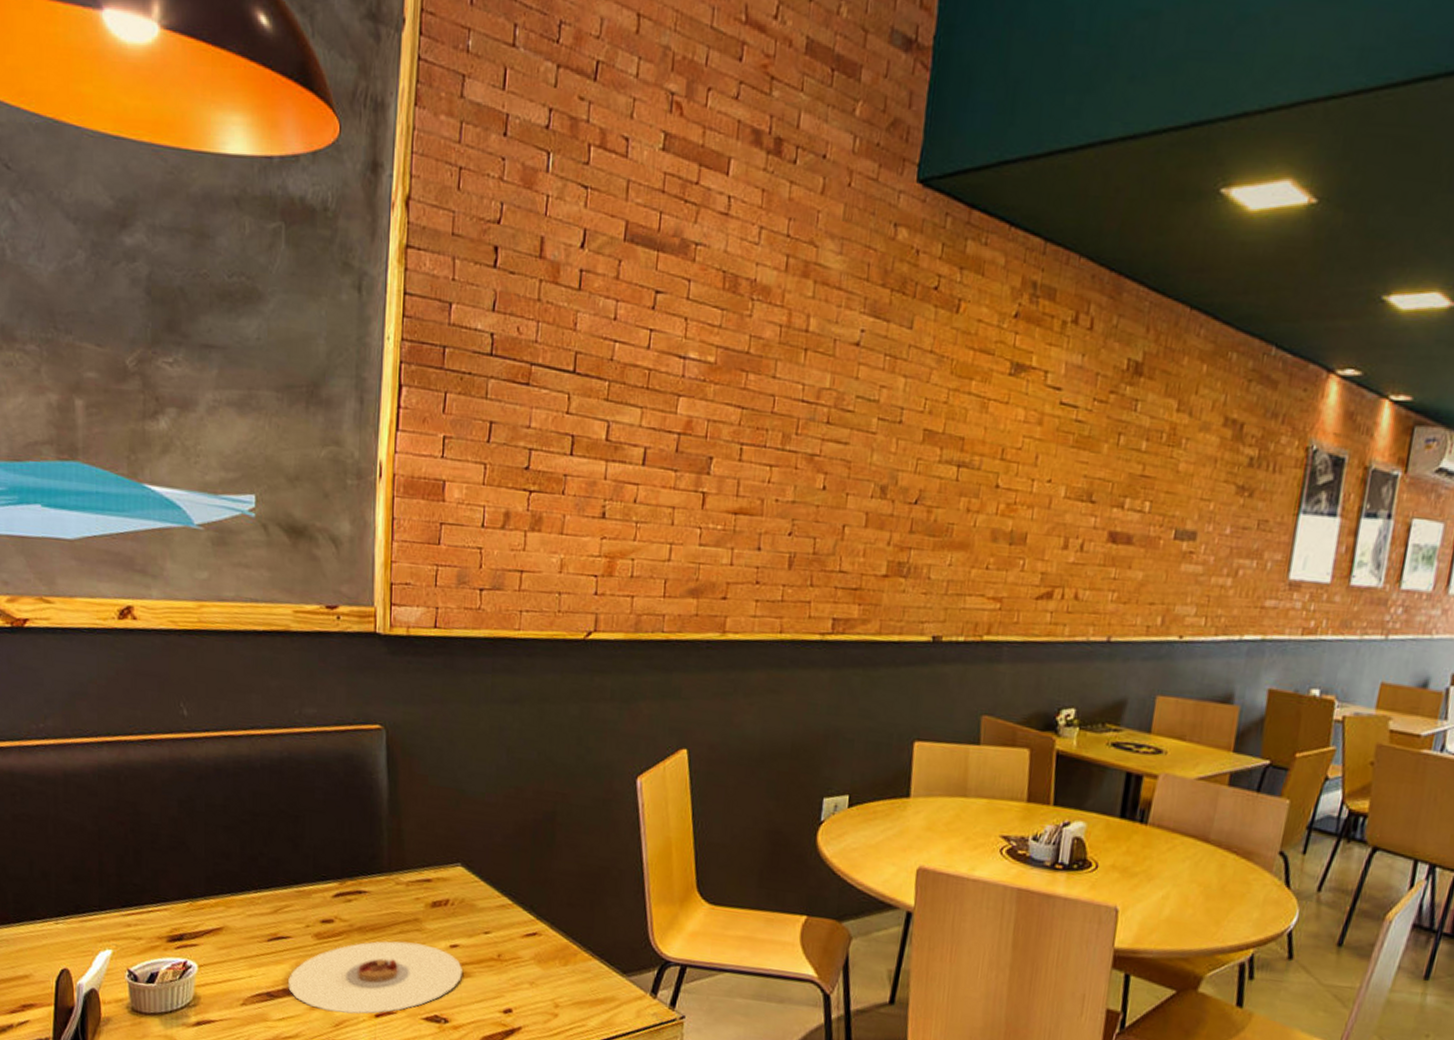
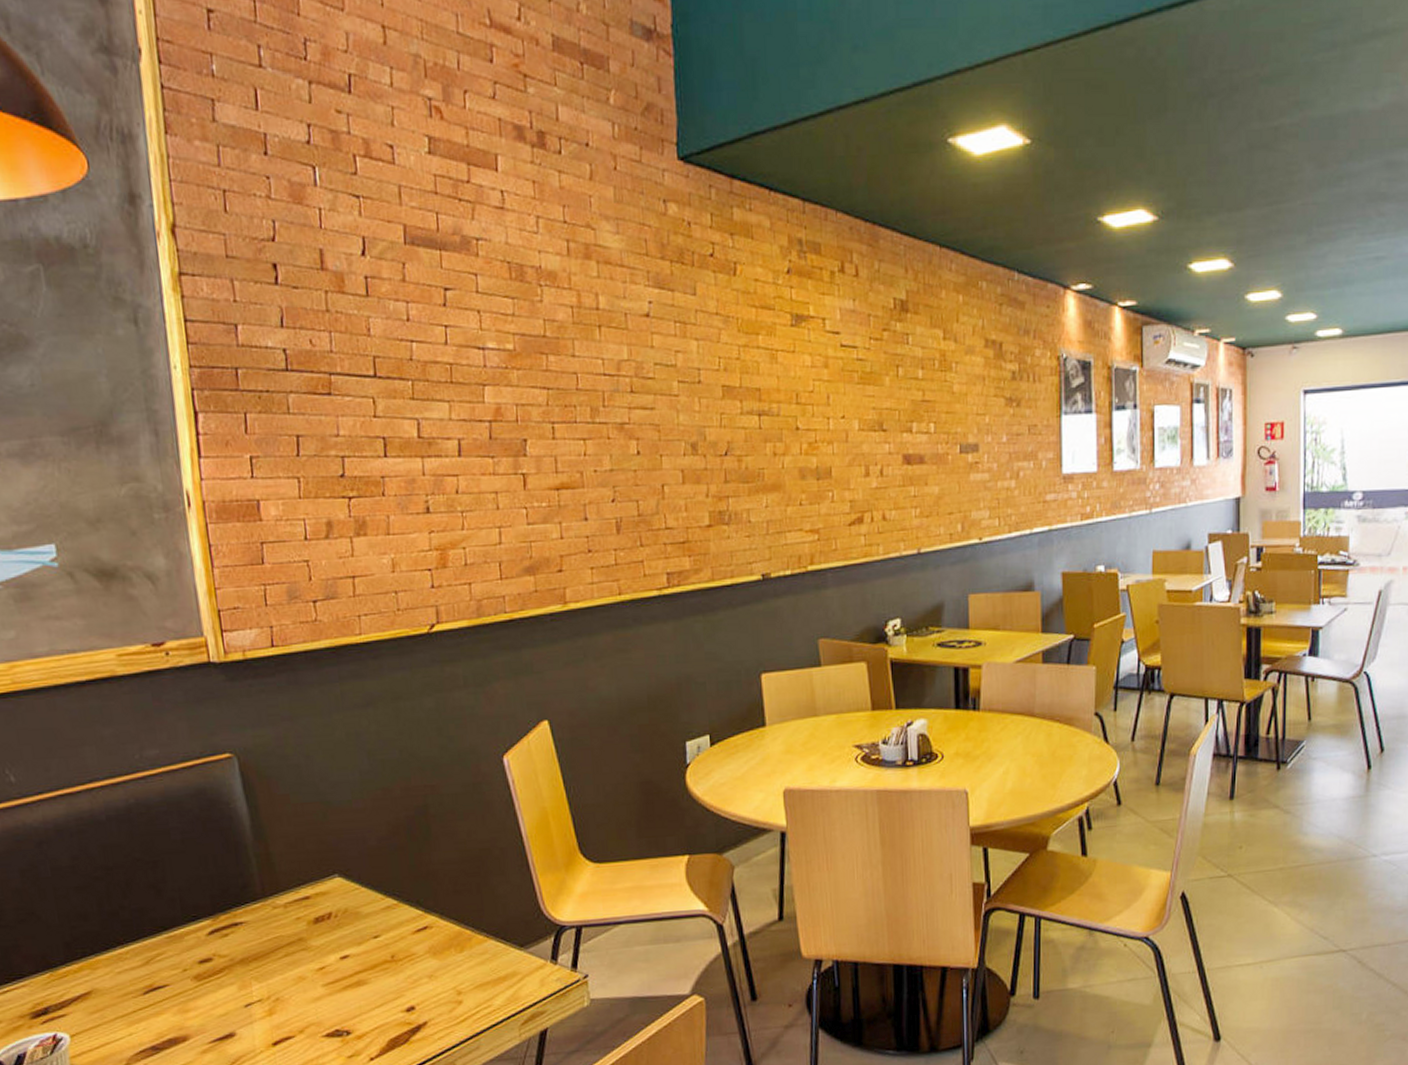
plate: present [288,941,462,1014] -> none [172,961,358,1051]

